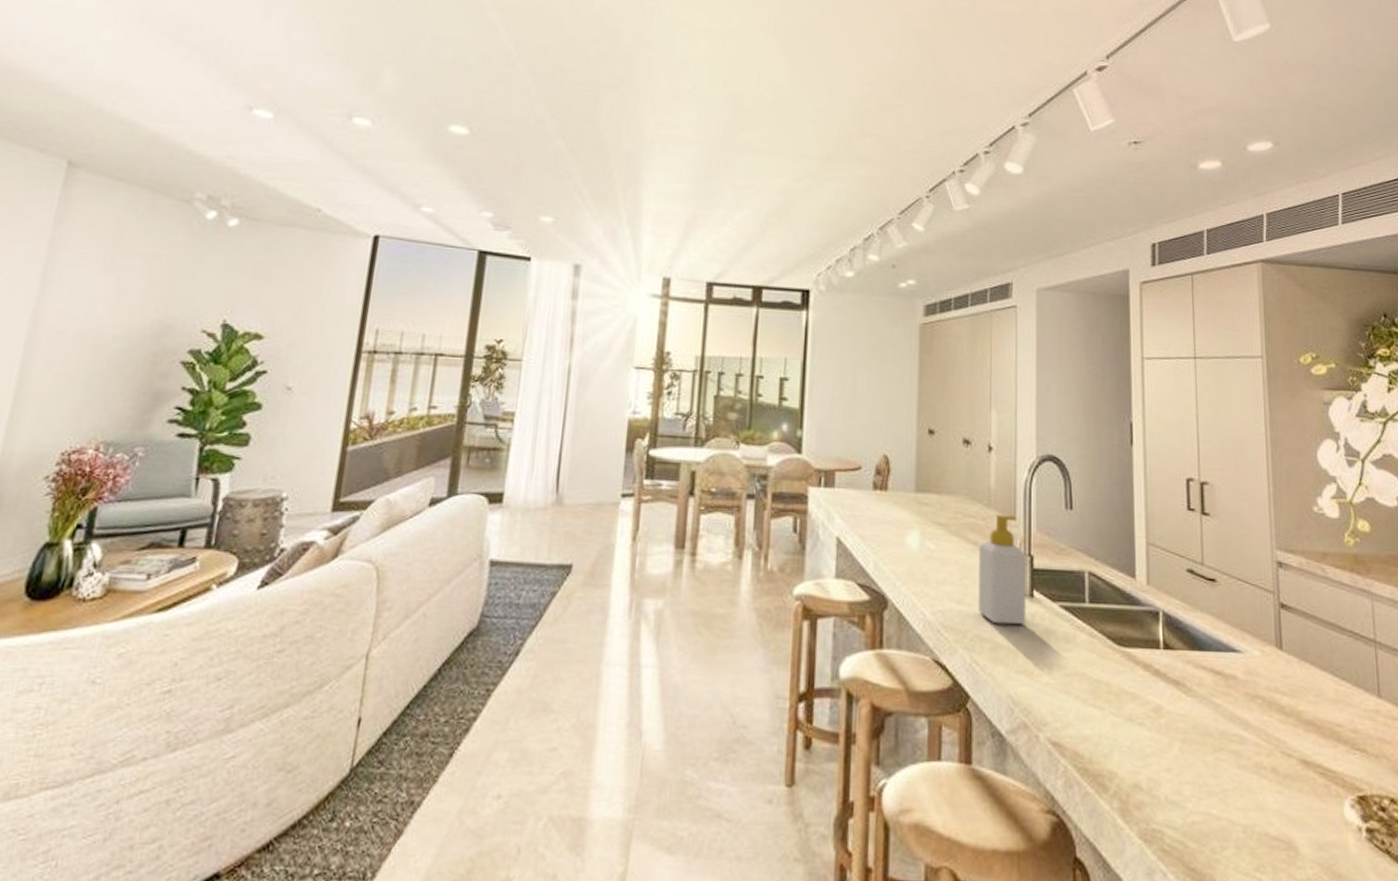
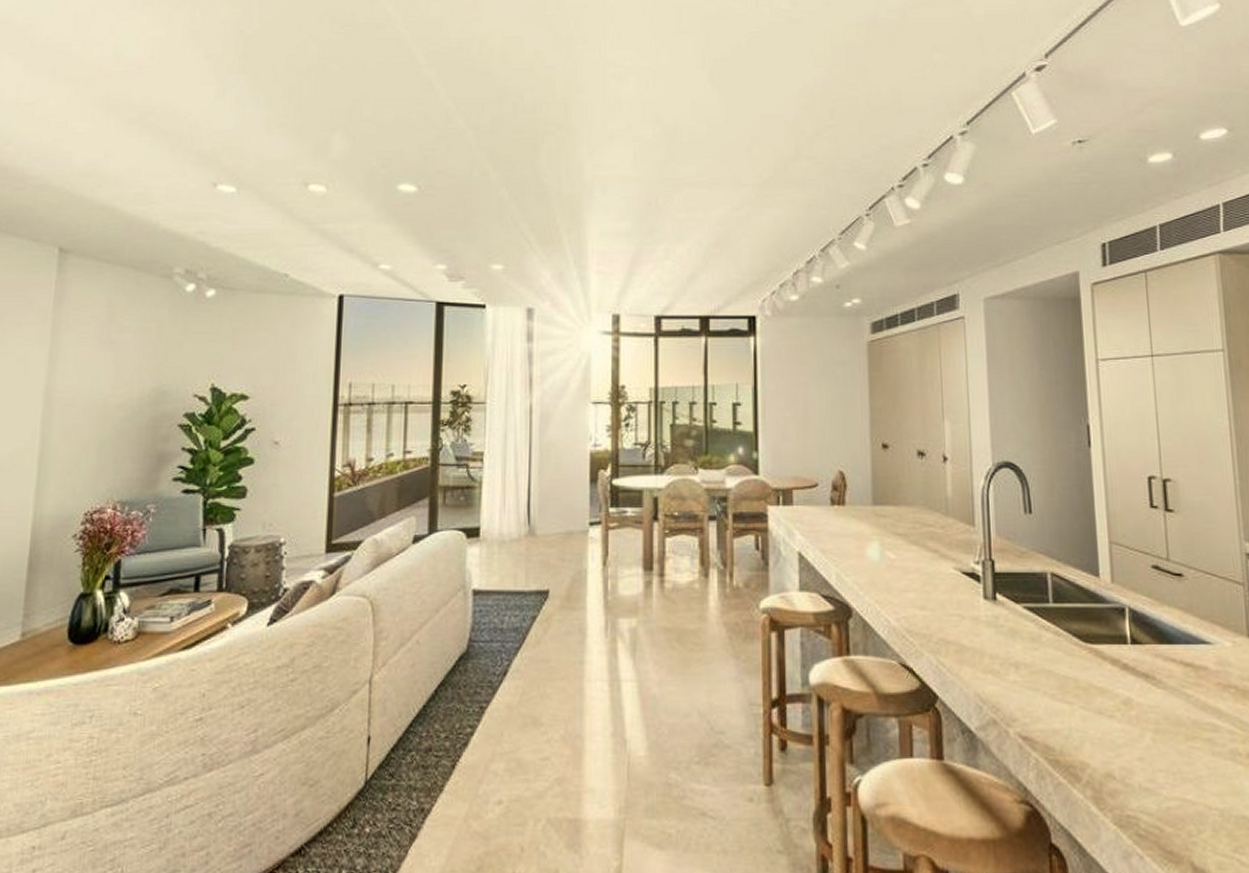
soap bottle: present [979,514,1026,625] -> none [939,522,990,627]

